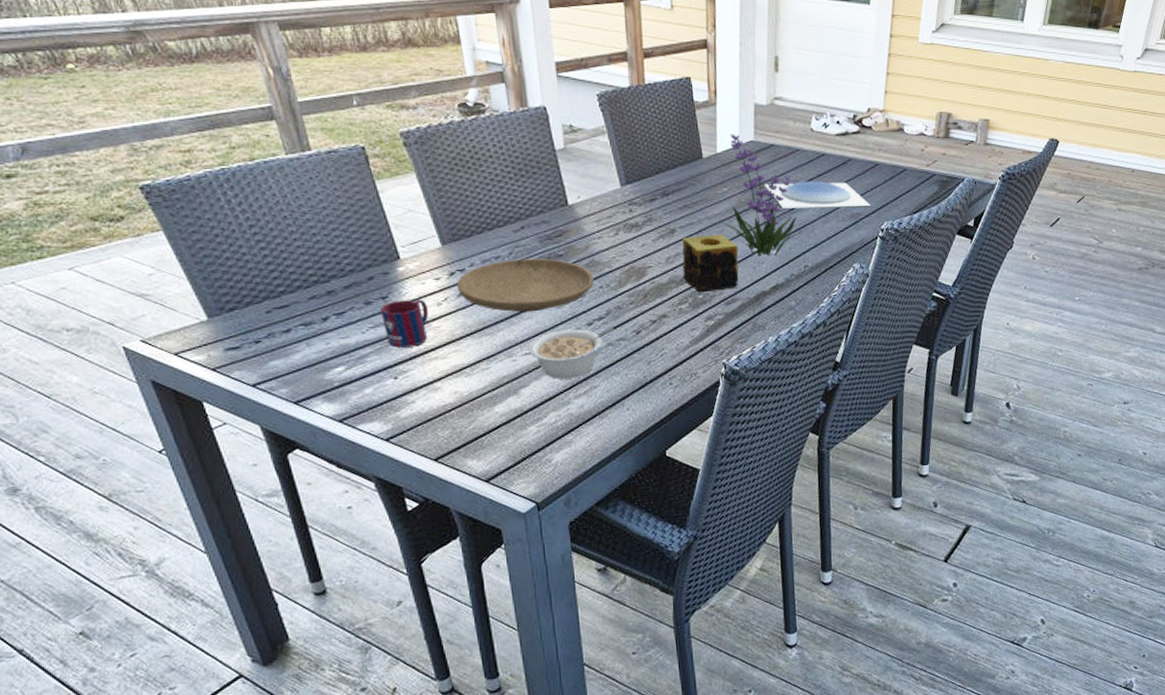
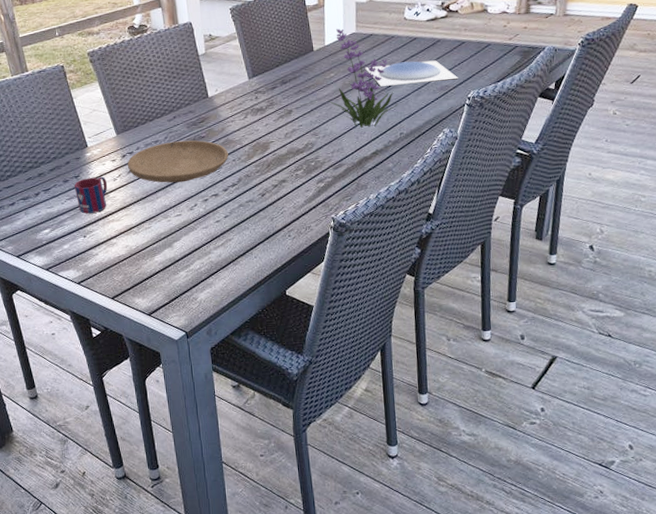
legume: present [528,328,614,379] -> none [179,192,244,235]
candle: present [682,234,739,293] -> none [297,111,345,161]

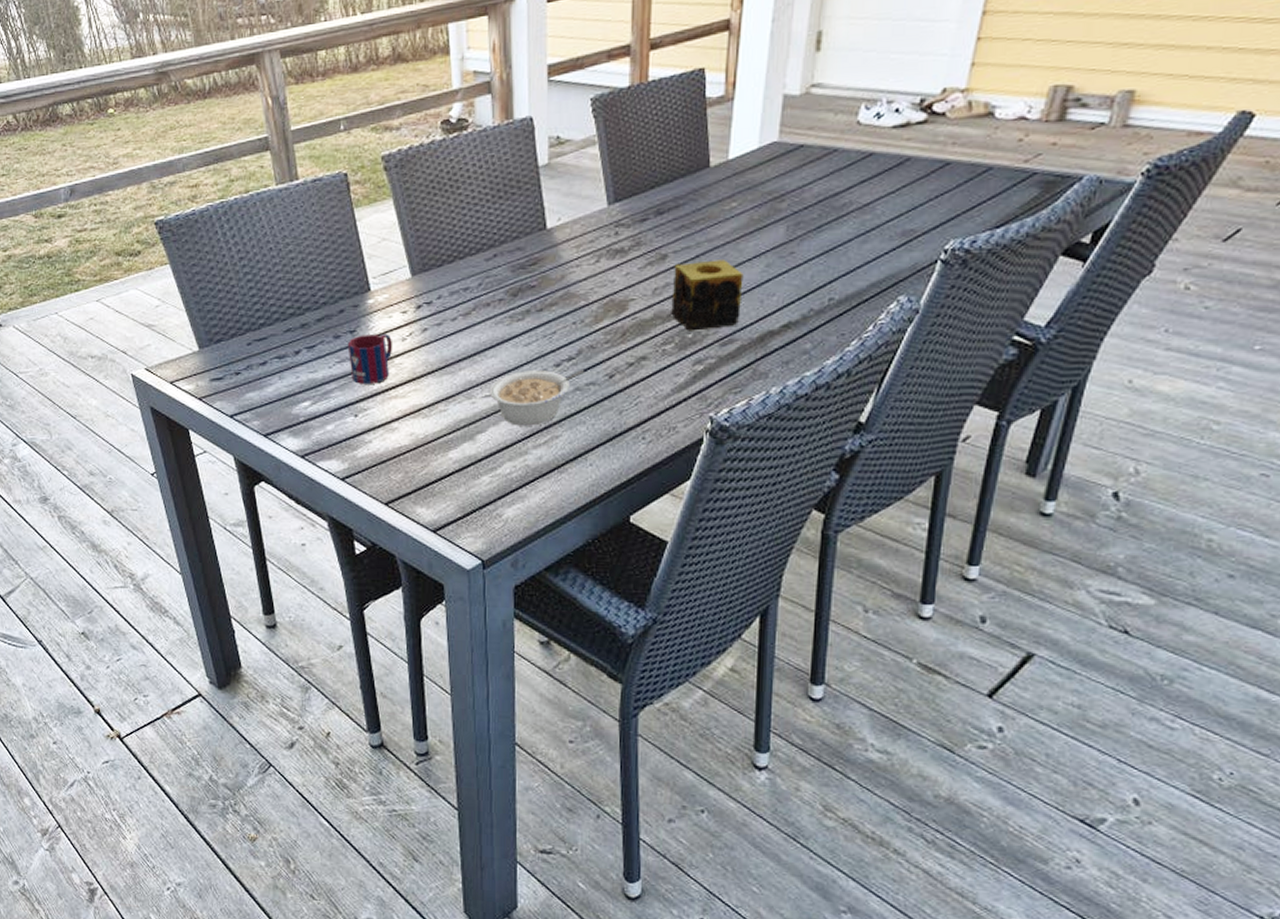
plate: present [127,140,228,183] -> none [422,289,567,350]
legume: none [179,192,244,235] -> present [489,370,584,426]
candle: none [297,111,345,161] -> present [671,259,744,331]
plant: present [328,28,398,128] -> none [723,134,832,287]
plate: present [365,60,458,87] -> none [786,189,933,226]

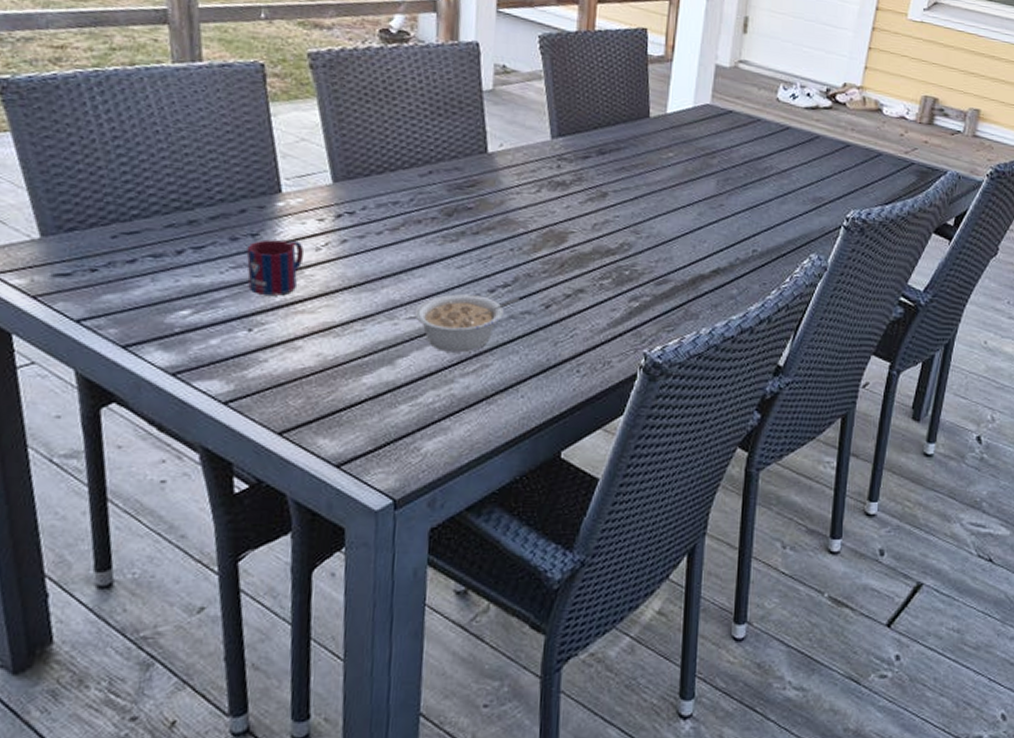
candle: present [671,259,744,331] -> none [609,203,678,269]

